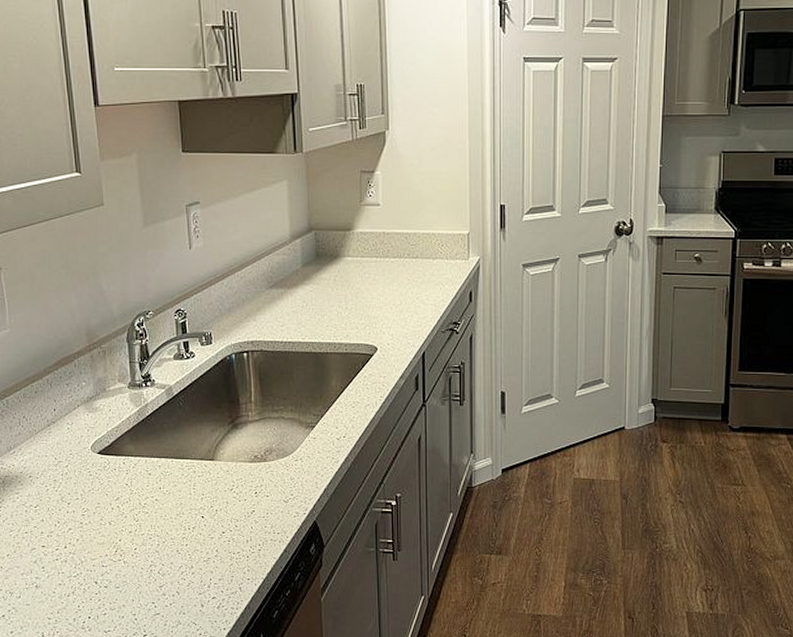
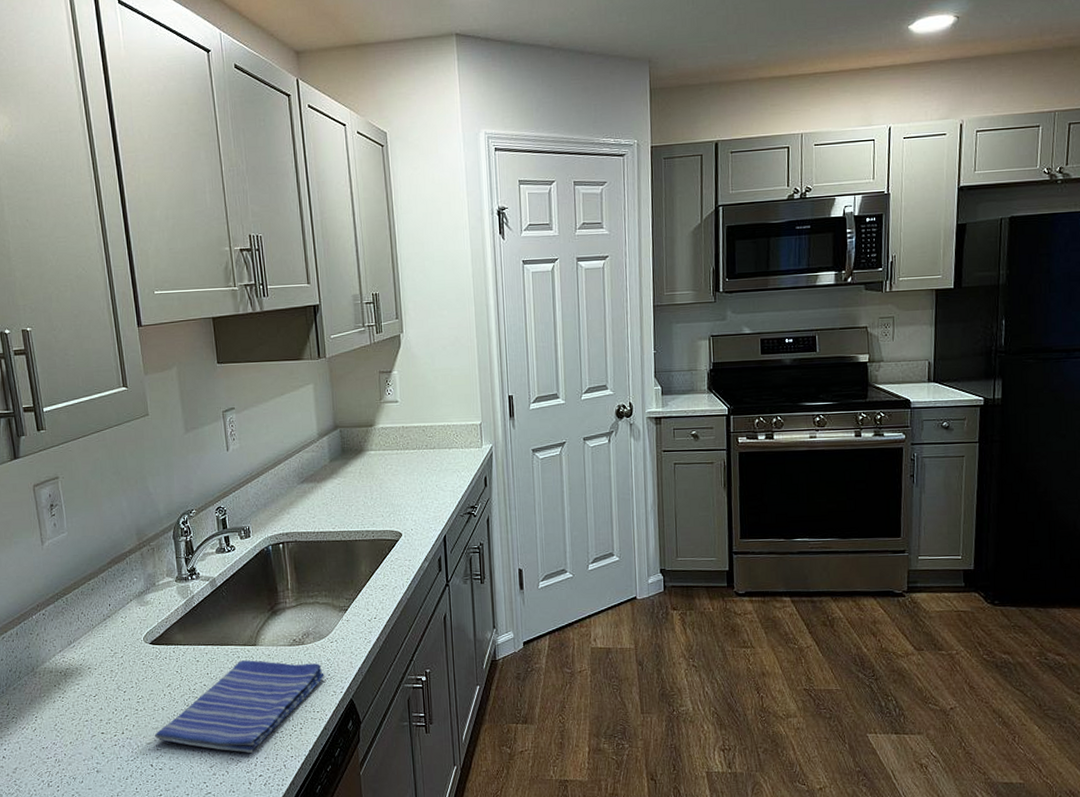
dish towel: none [99,475,287,573] -> present [154,660,325,753]

